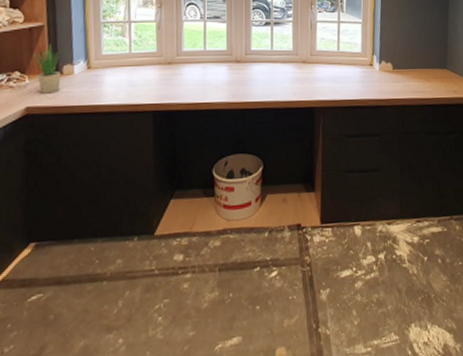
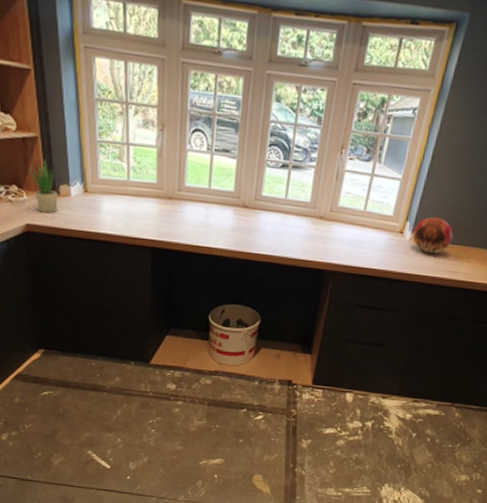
decorative orb: none [380,49,412,80] -> present [412,217,454,254]

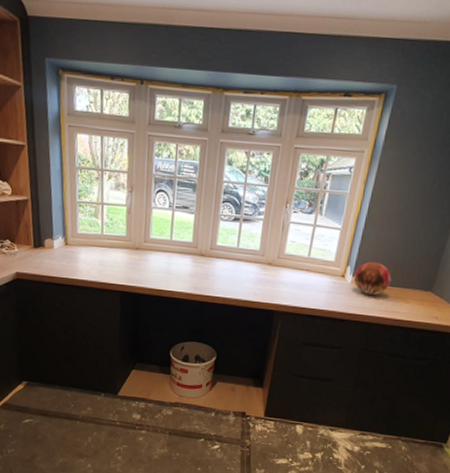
potted plant: present [29,158,58,214] -> none [20,217,43,263]

